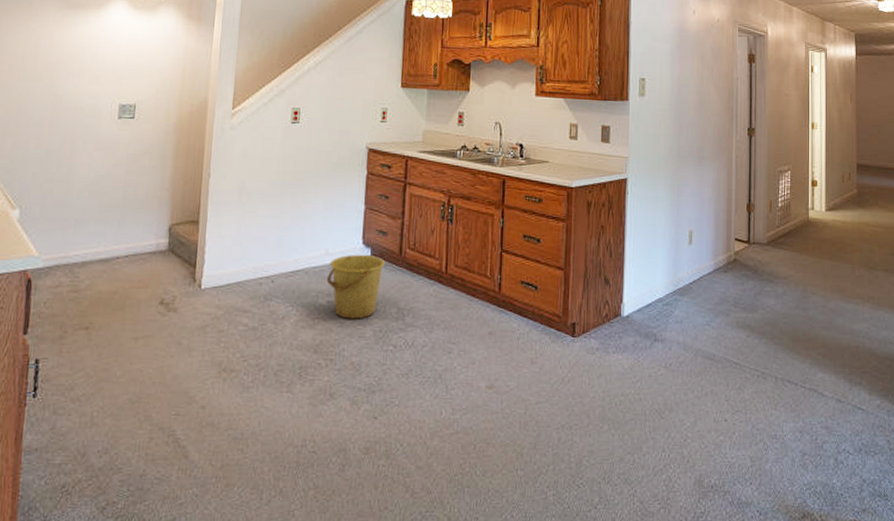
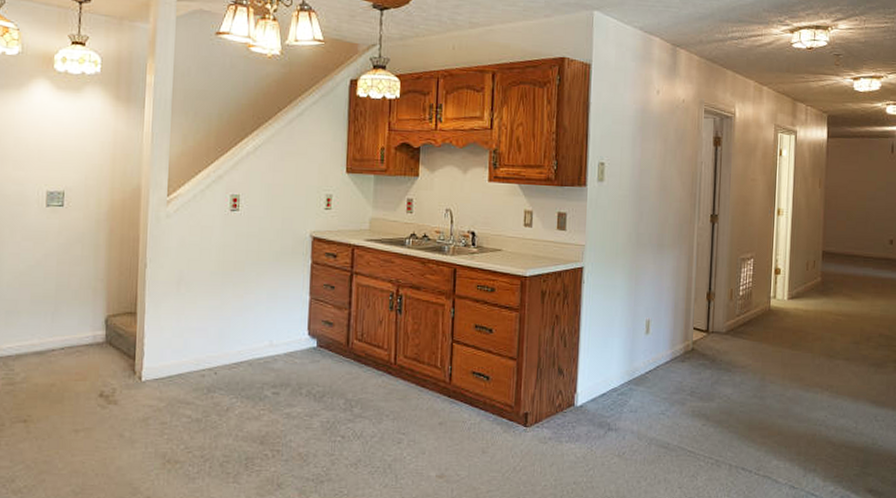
bucket: present [326,254,386,319] -> none [271,345,333,411]

